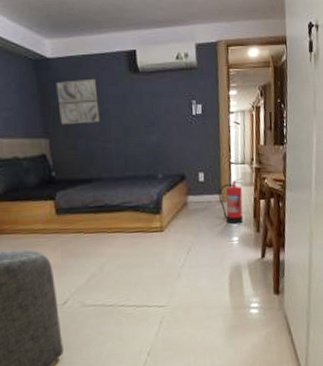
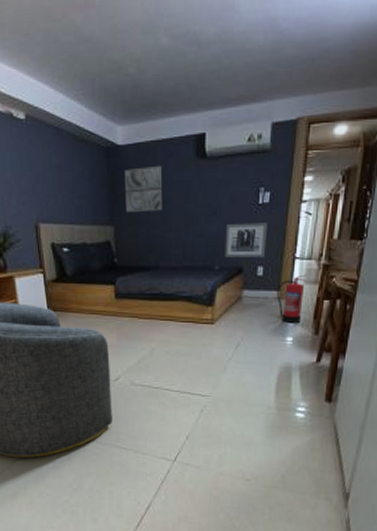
wall art: none [164,132,204,166] -> present [224,223,267,257]

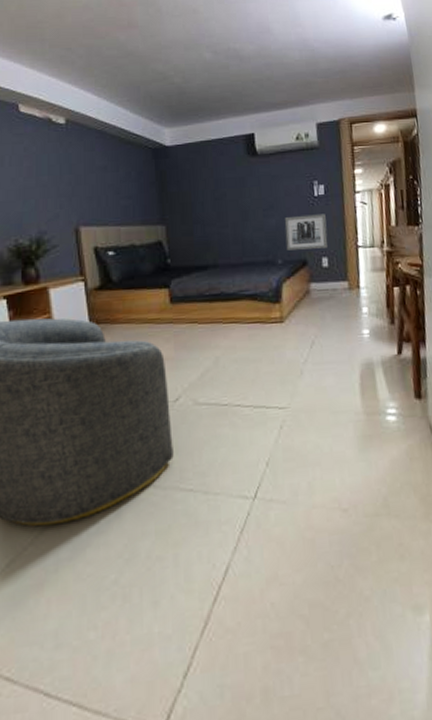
wall art: present [124,165,163,213] -> none [174,163,217,211]
fire extinguisher: present [276,274,307,324] -> none [344,262,374,315]

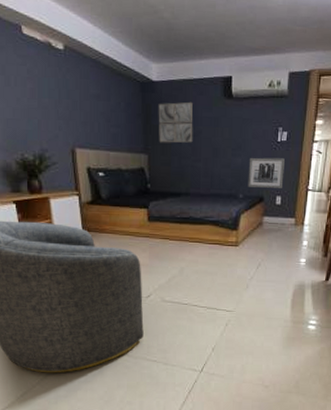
wall art: none [174,163,217,211] -> present [158,101,193,143]

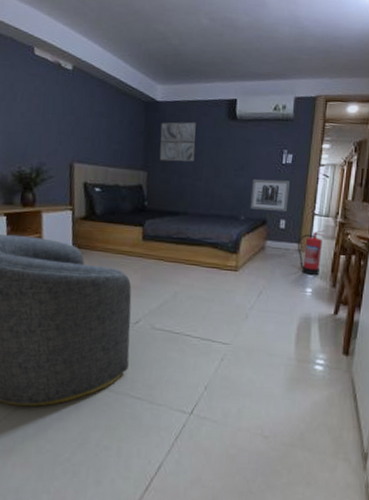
fire extinguisher: none [292,204,318,247] -> present [297,230,325,276]

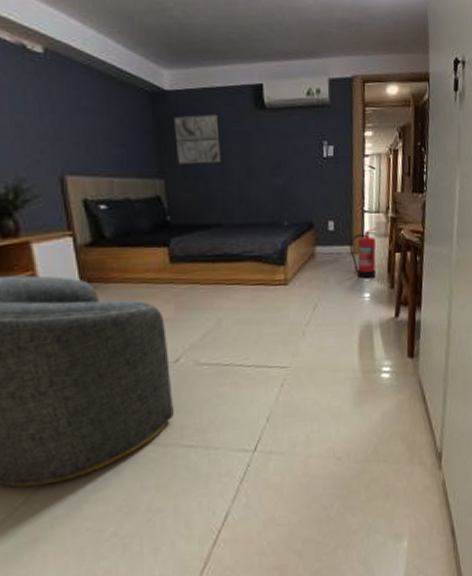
wall art: present [250,179,290,212] -> none [291,176,335,212]

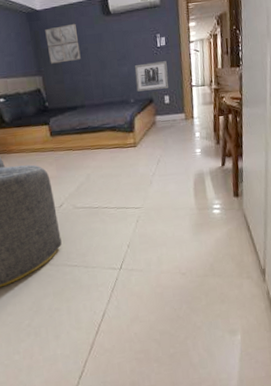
wall art: none [291,176,335,212] -> present [134,61,169,92]
fire extinguisher: present [349,228,378,279] -> none [182,98,205,139]

